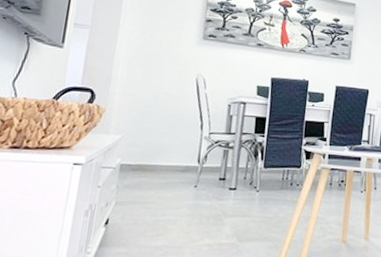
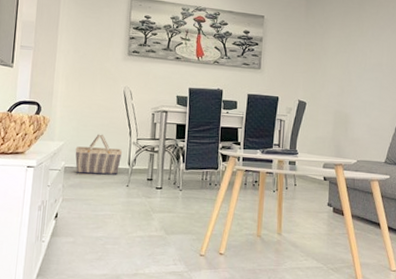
basket: none [134,126,192,175] -> present [75,134,123,176]

